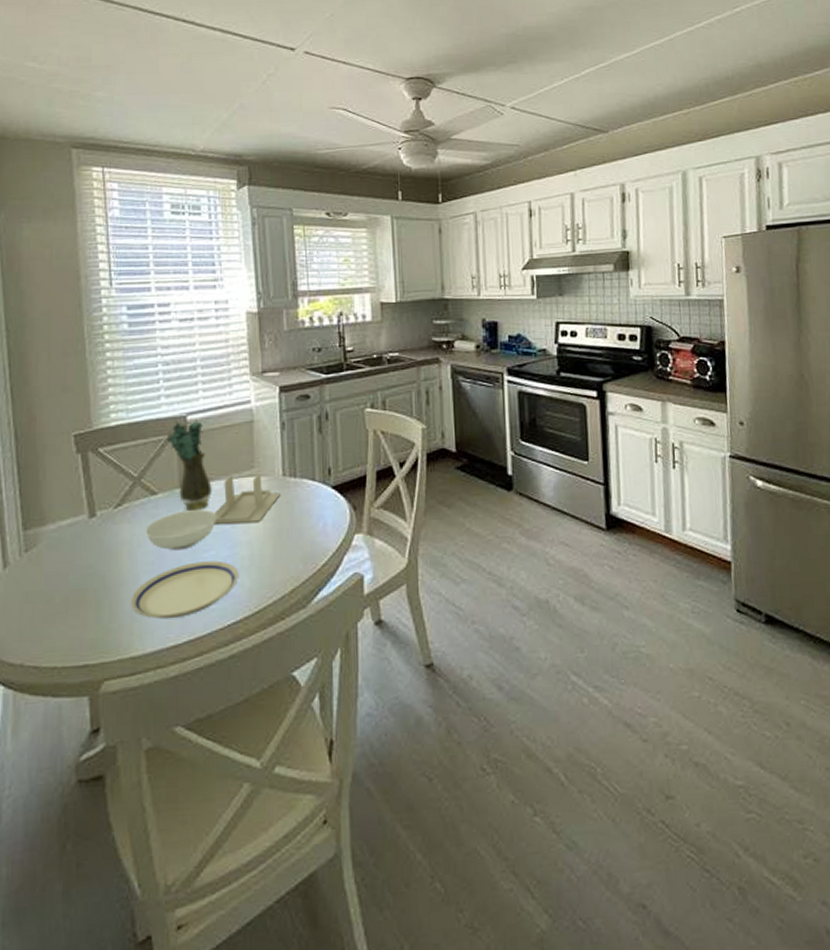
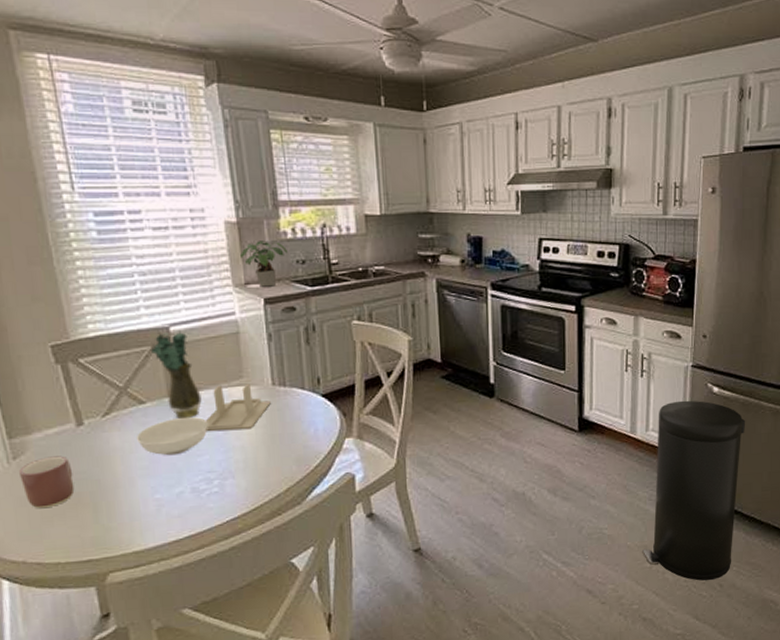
mug: none [28,549,80,606] -> present [18,456,75,509]
plate: present [130,560,239,619] -> none [127,464,235,518]
potted plant: none [259,329,304,375] -> present [240,240,287,287]
pedal bin: none [688,495,799,717] -> present [642,400,746,581]

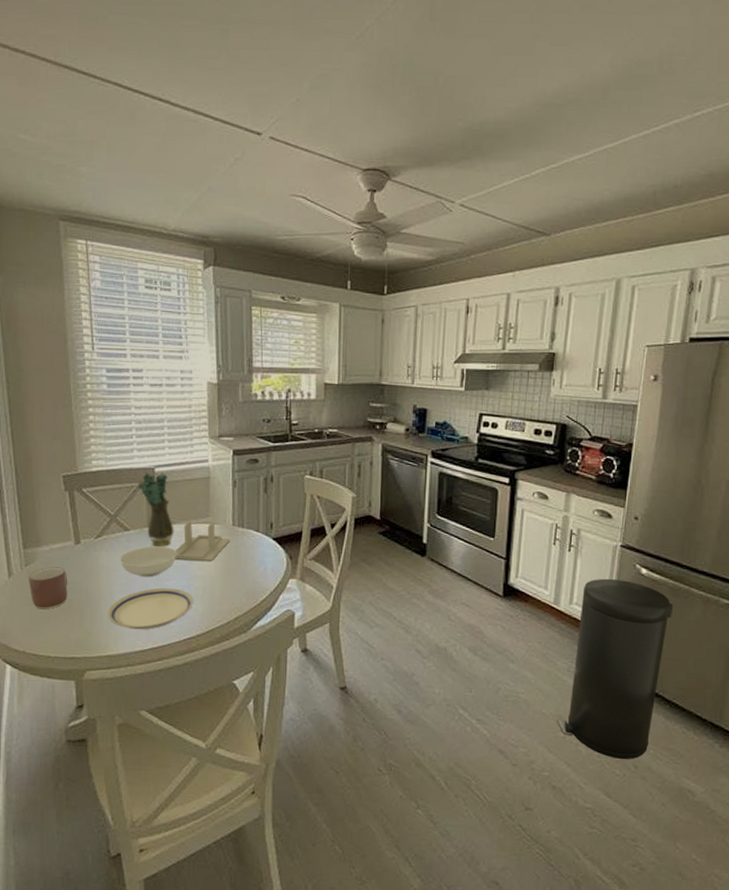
plate: none [127,464,235,518] -> present [107,587,194,630]
potted plant: present [240,240,287,287] -> none [217,400,256,440]

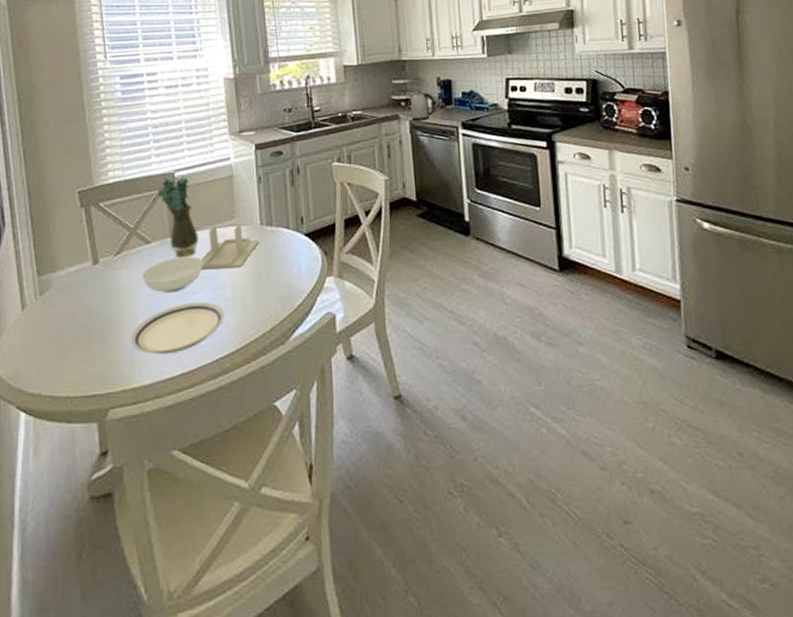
mug: present [28,567,68,610] -> none [43,292,87,343]
kettle: none [384,418,409,445] -> present [410,92,435,121]
pedal bin: present [557,578,674,759] -> none [642,237,750,447]

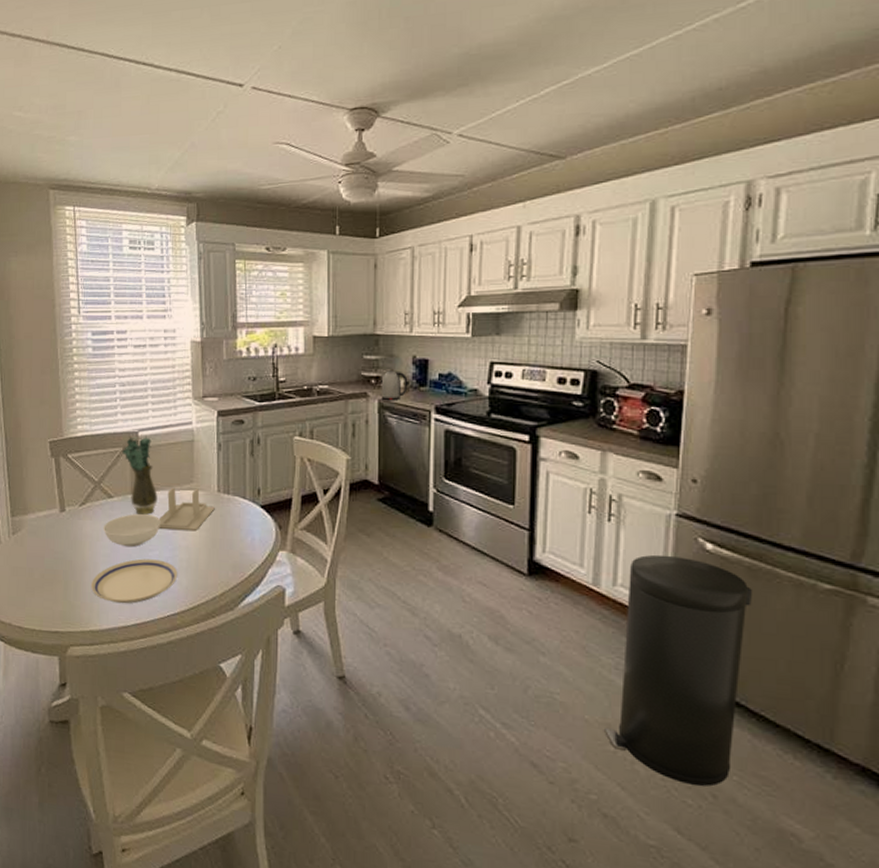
pedal bin: none [642,237,750,447] -> present [604,554,753,787]

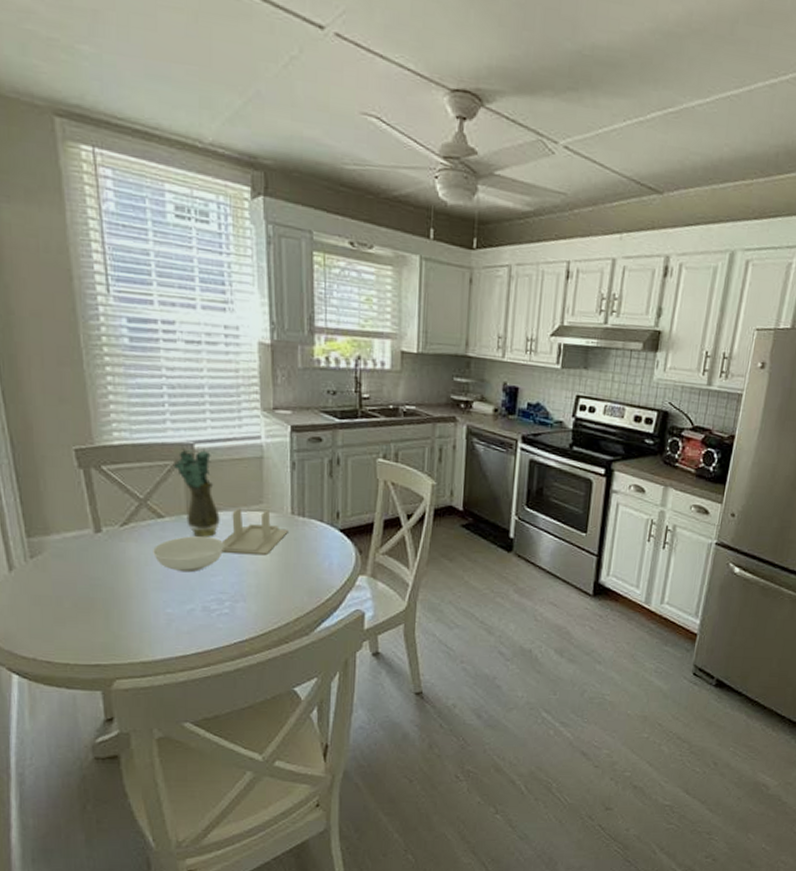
plate: present [90,558,178,604] -> none [139,584,246,633]
kettle: present [381,371,408,401] -> none [469,395,498,428]
pedal bin: present [604,554,753,787] -> none [641,577,763,757]

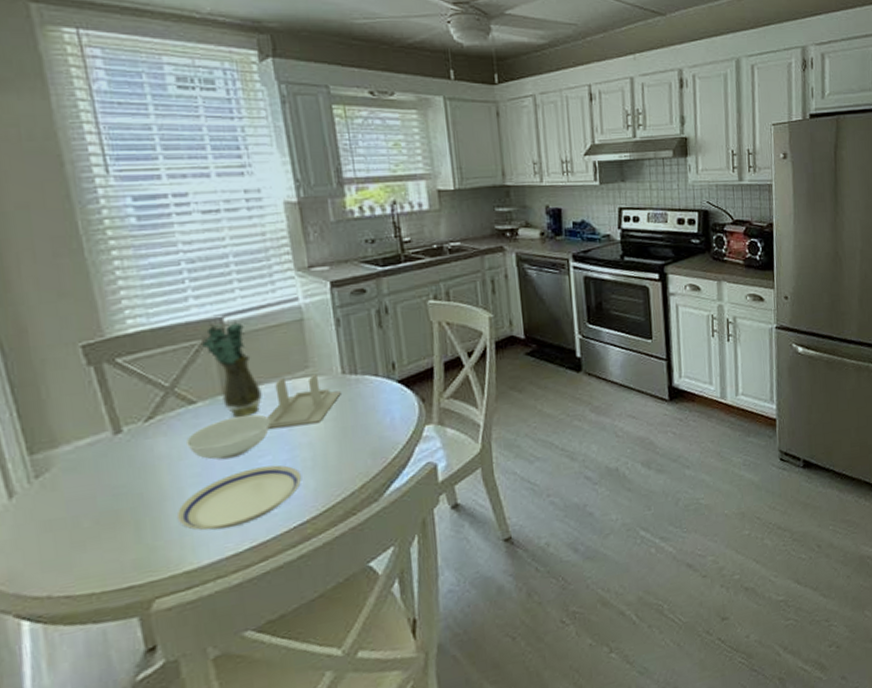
plate: none [139,584,246,633] -> present [176,465,302,530]

